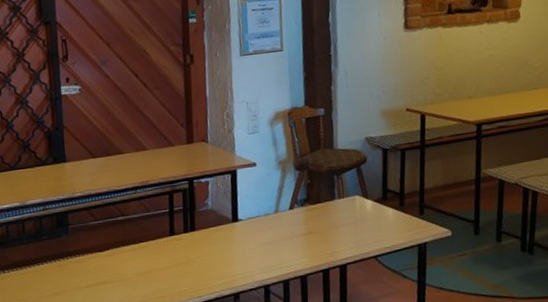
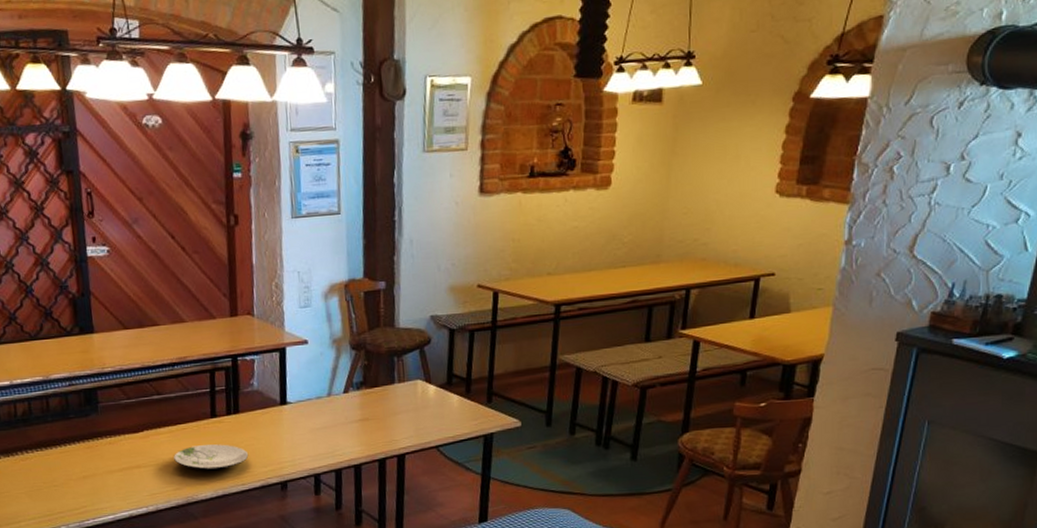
plate: none [136,259,205,284] -> present [174,444,249,470]

